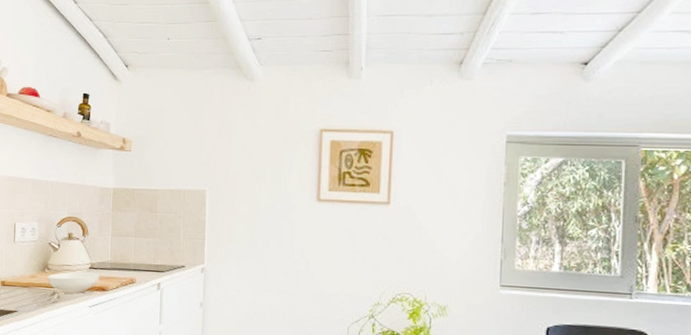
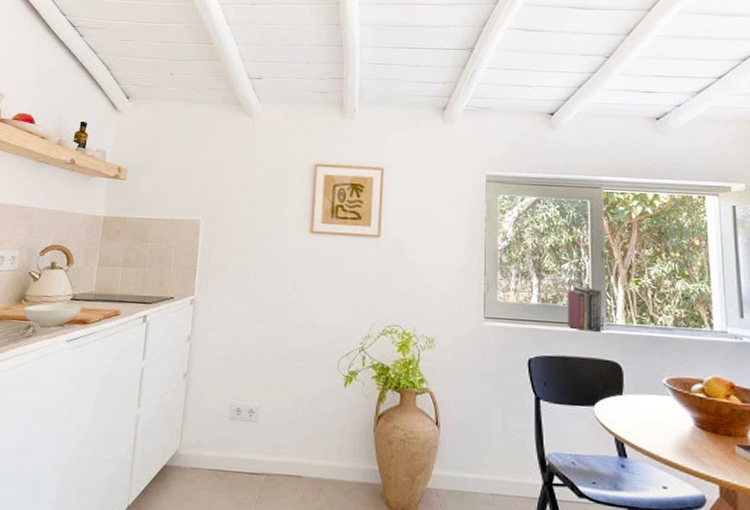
books: none [591,253,632,302] -> present [567,286,602,333]

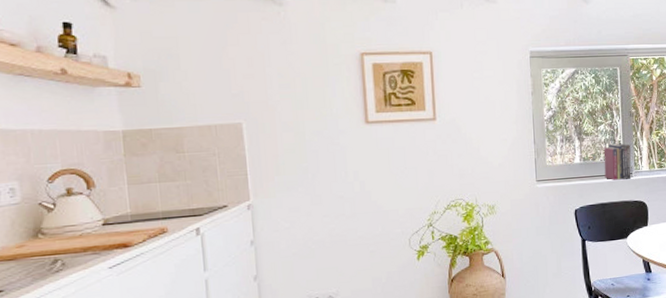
bowl: present [23,302,84,327] -> none [42,227,121,258]

